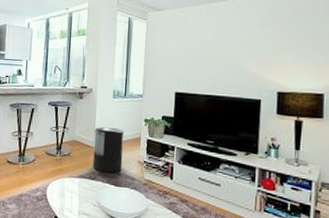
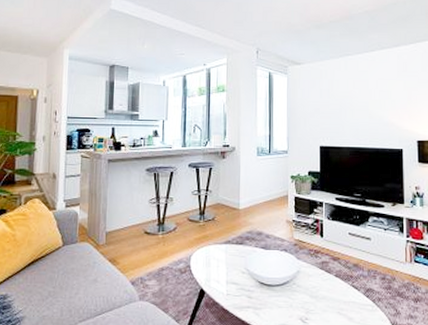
trash can: present [92,127,124,173] -> none [239,187,271,236]

